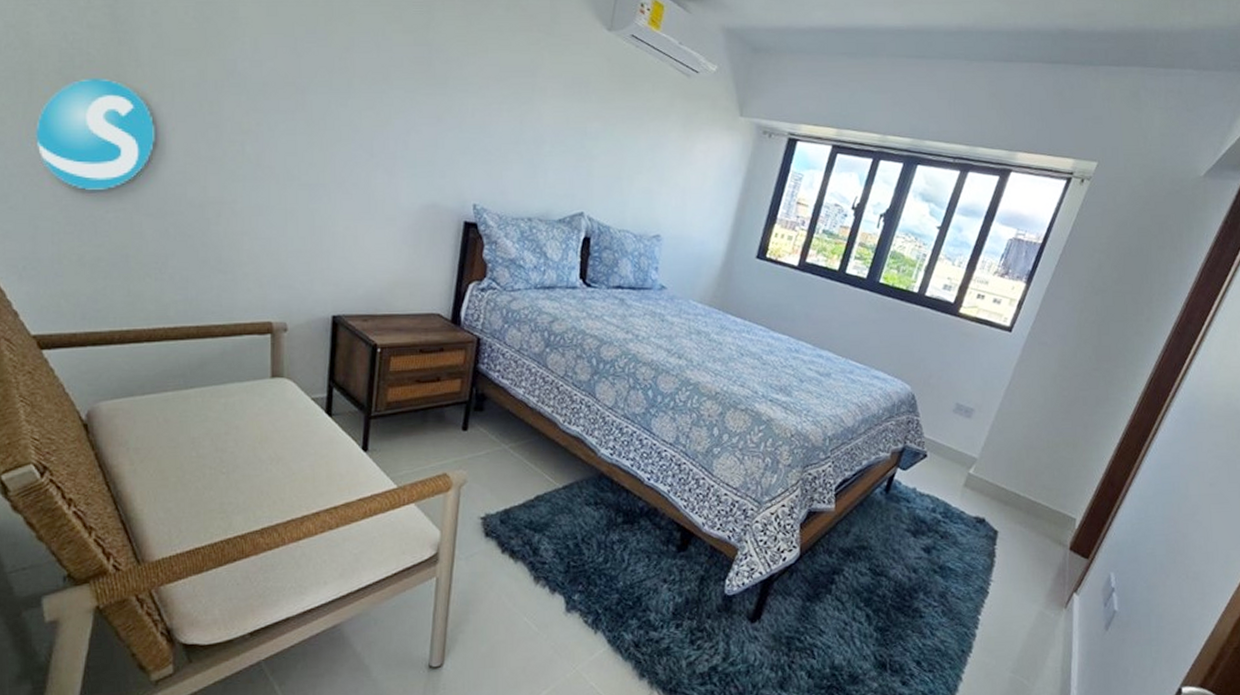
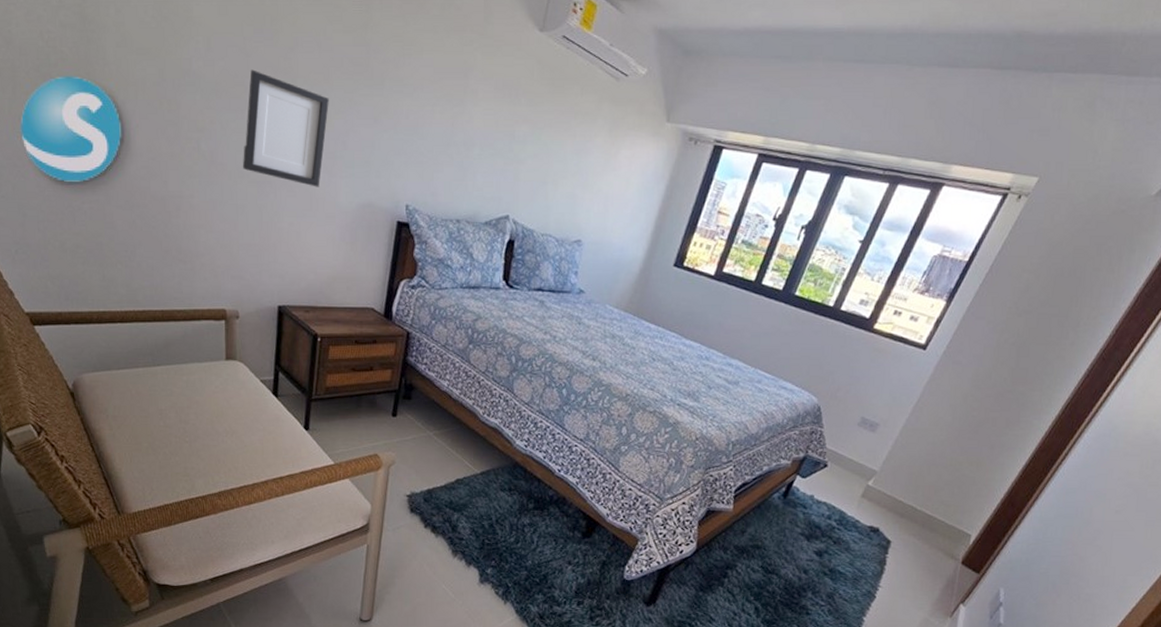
picture frame: none [292,70,388,189] -> present [242,69,329,187]

